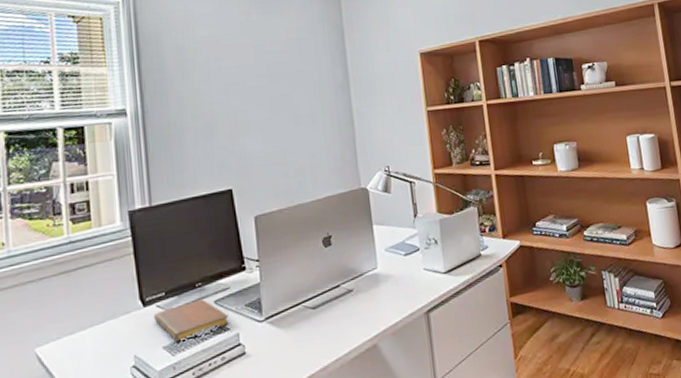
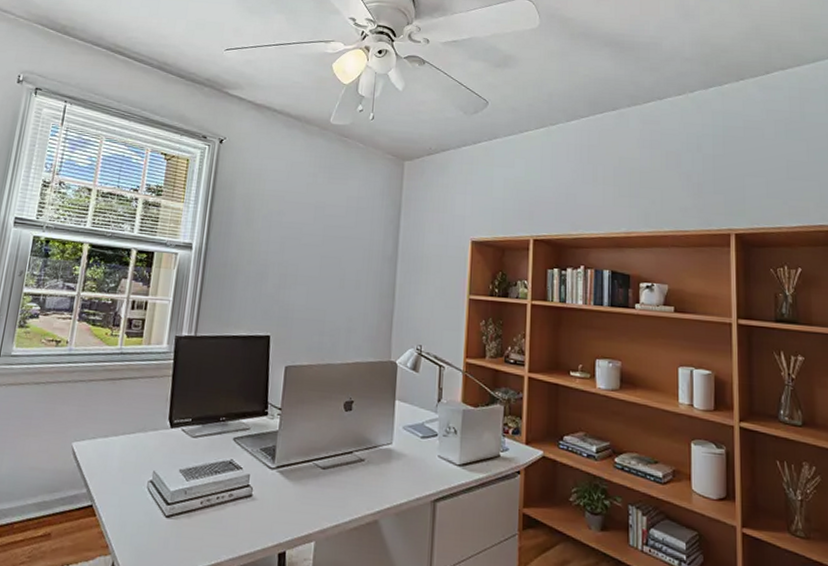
notebook: present [154,299,229,343] -> none [177,433,244,469]

